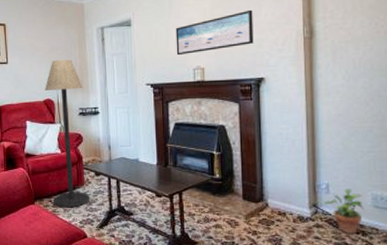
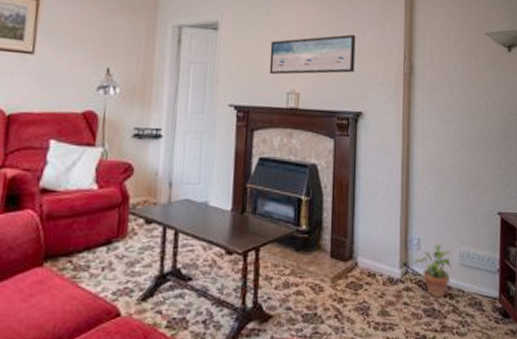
floor lamp: present [45,60,90,208] -> none [74,58,144,272]

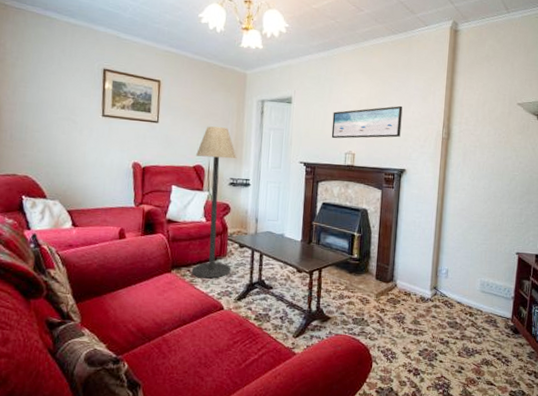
floor lamp: none [74,58,144,272] -> present [191,126,237,279]
potted plant: present [414,244,452,298] -> none [442,274,474,315]

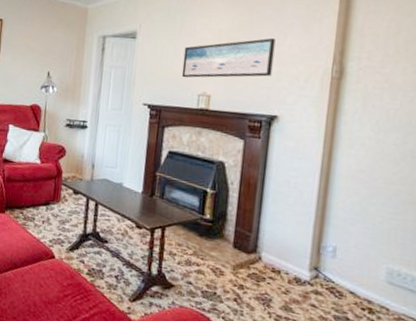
floor lamp: present [191,126,237,279] -> none [24,64,75,224]

